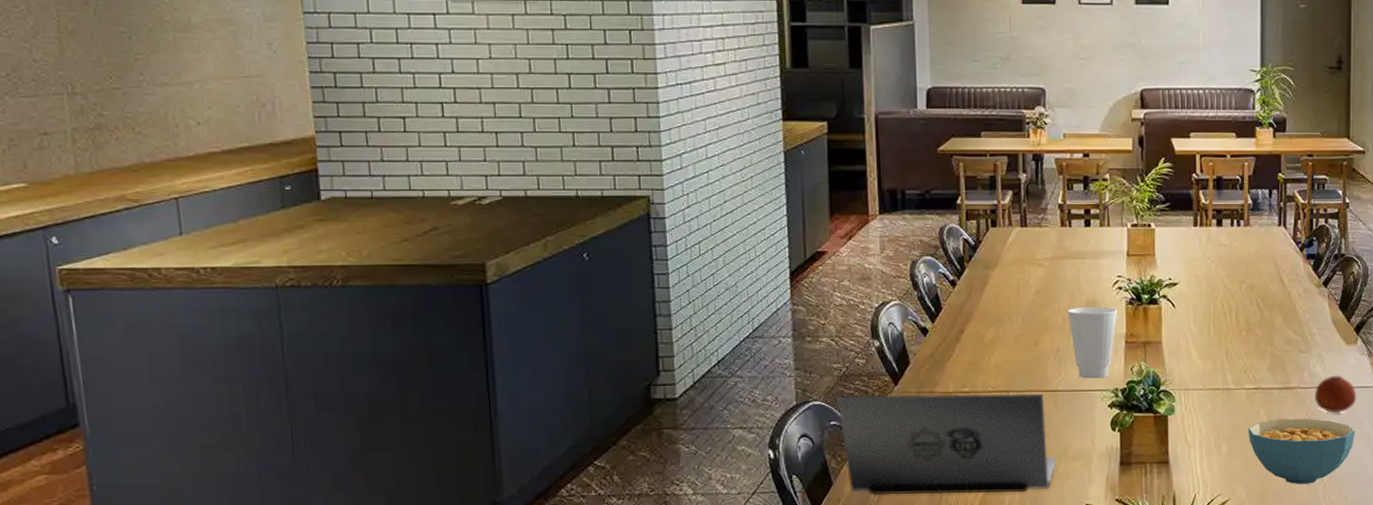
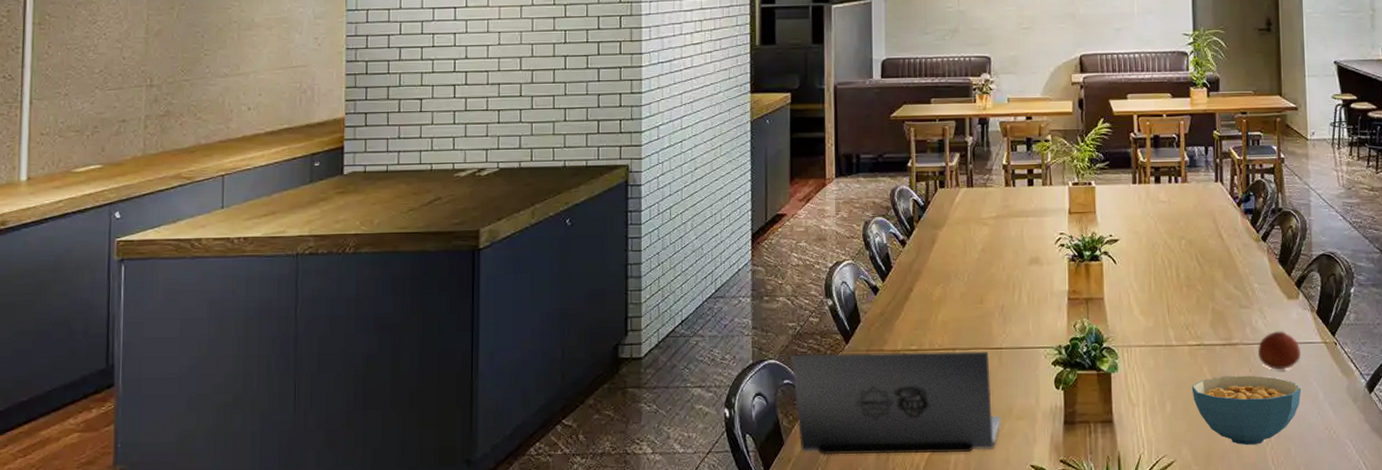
cup: present [1068,306,1118,379] -> none [1012,264,1060,336]

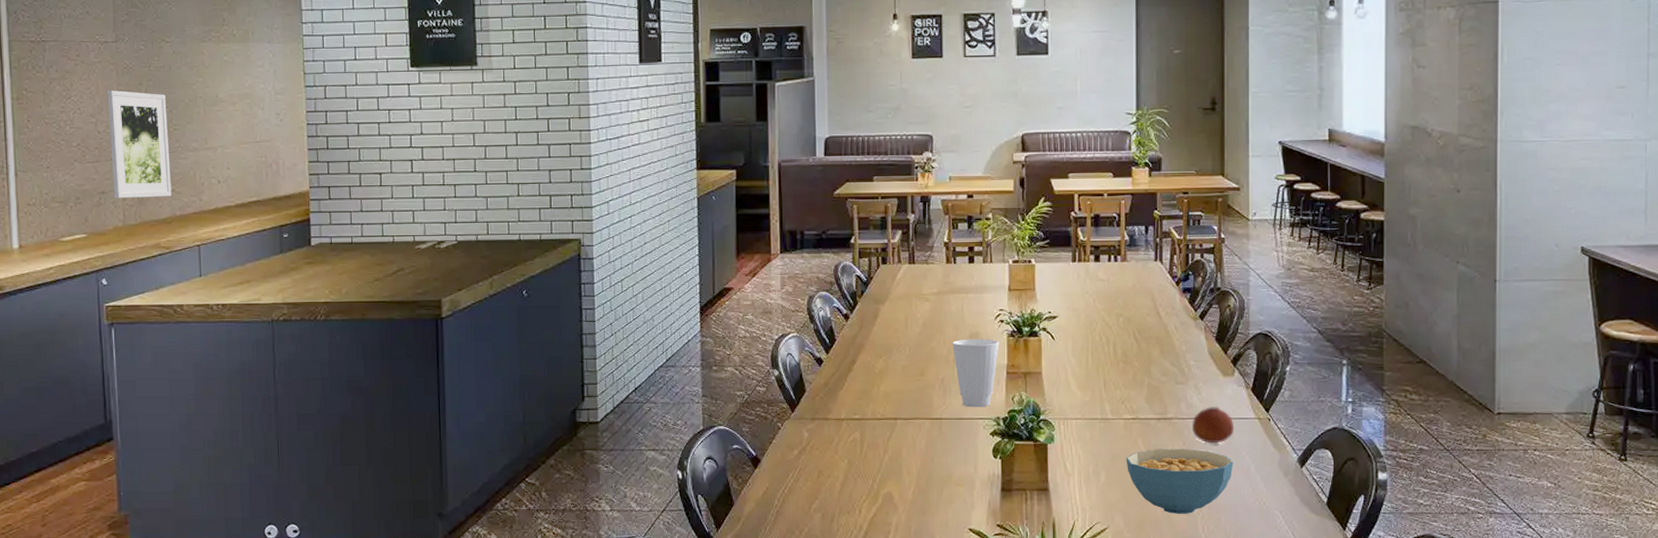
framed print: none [135,14,199,128] -> present [107,89,172,199]
laptop: present [791,351,1002,455] -> none [739,421,941,516]
cup: none [1012,264,1060,336] -> present [952,339,999,407]

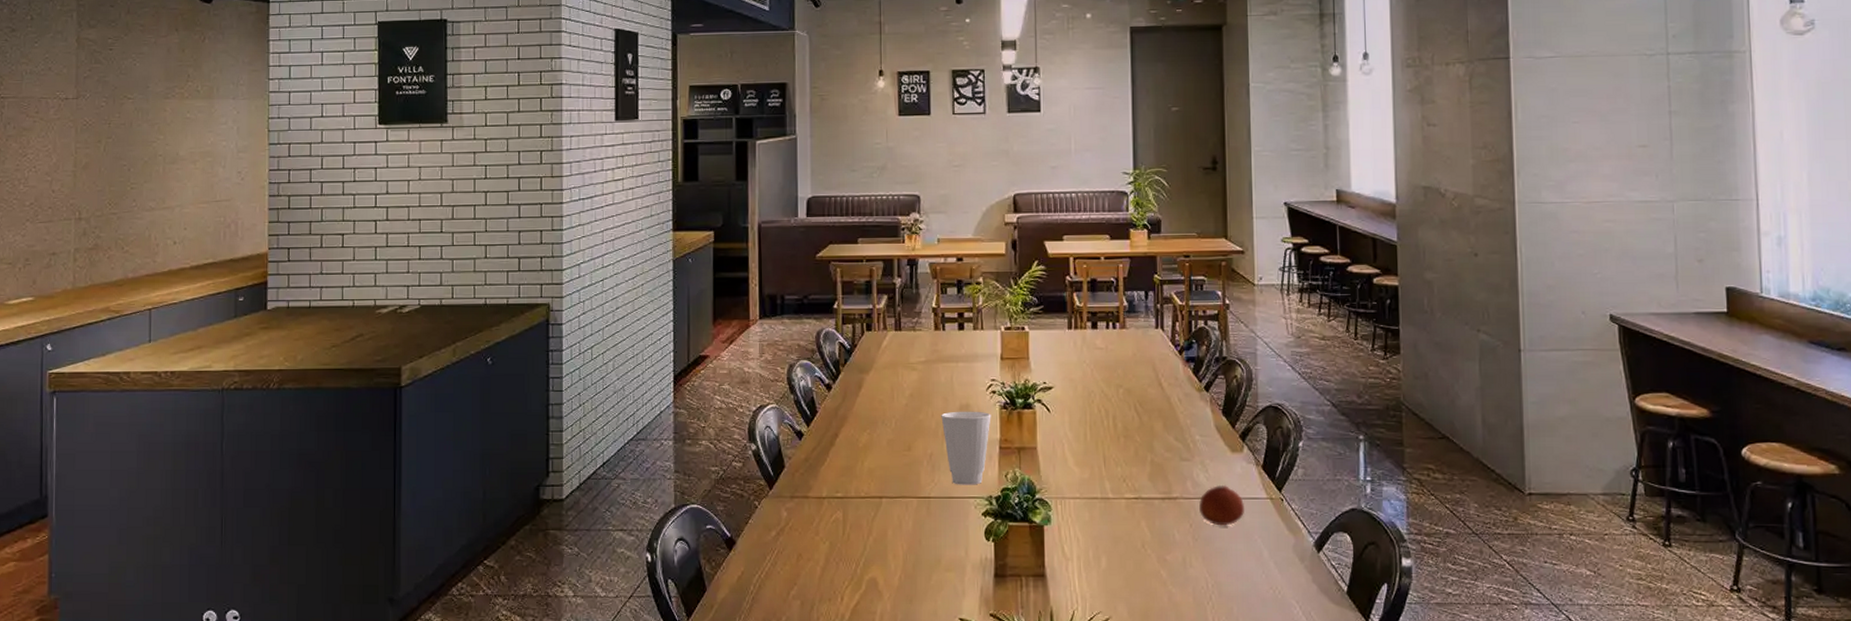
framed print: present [107,89,172,199] -> none [64,147,125,261]
cereal bowl: present [1126,448,1234,514] -> none [1128,531,1245,603]

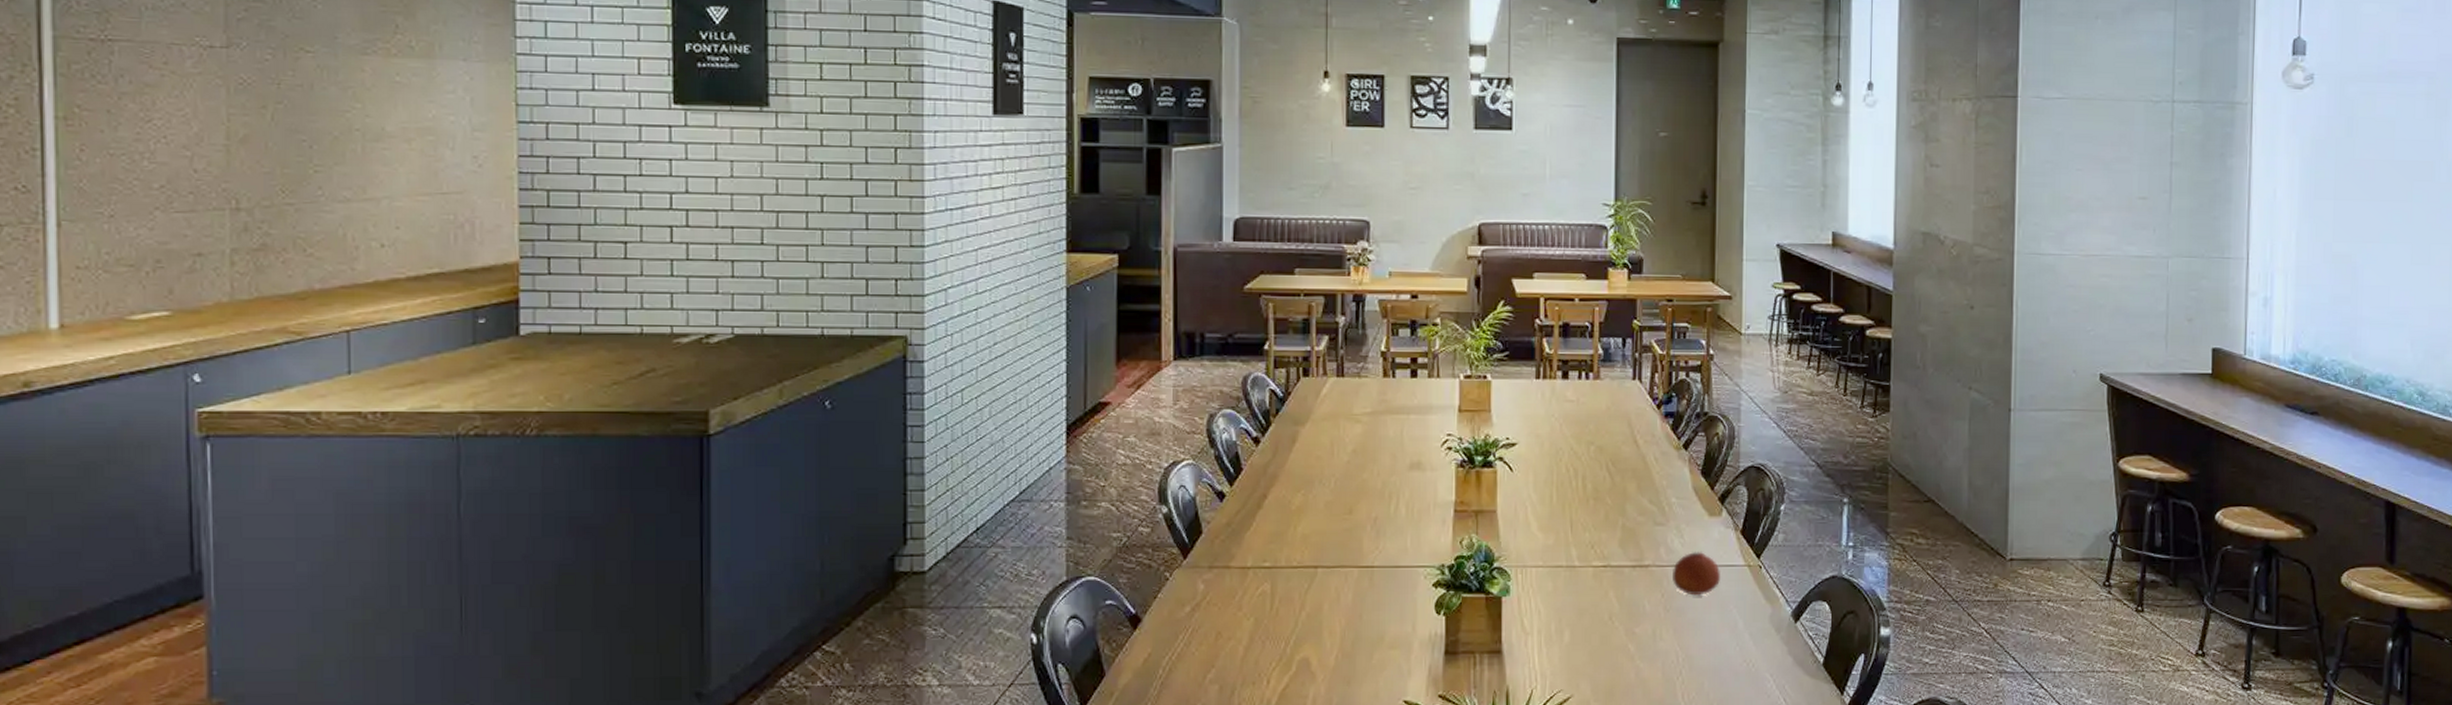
cup: present [941,411,991,485] -> none [1388,469,1446,553]

